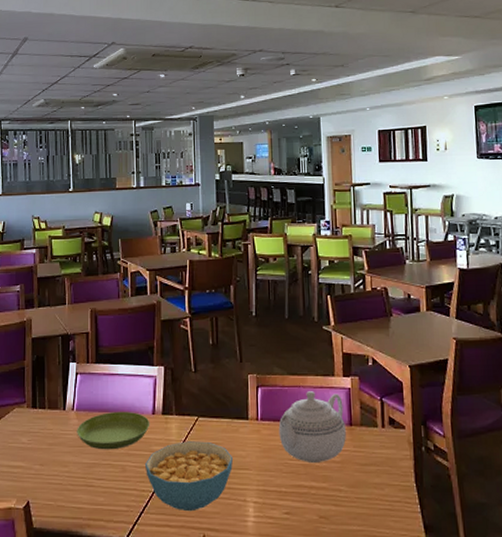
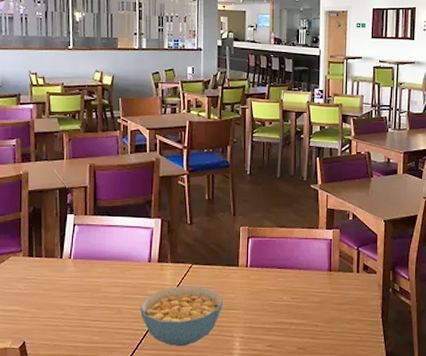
saucer: present [77,411,150,450] -> none [73,259,146,295]
teapot: present [278,391,346,464] -> none [266,242,325,304]

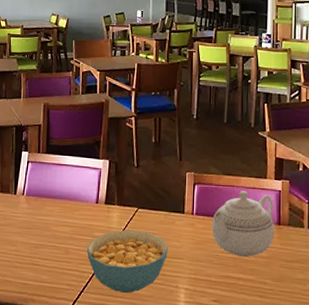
teapot: none [266,242,325,304] -> present [212,191,274,258]

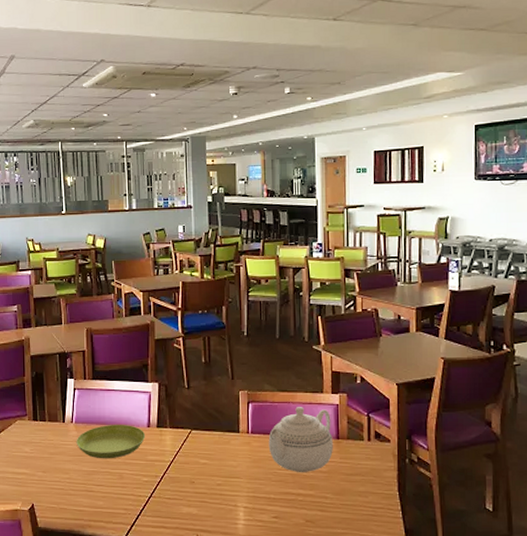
saucer: none [26,198,94,234] -> present [76,424,146,459]
cereal bowl: present [86,230,168,294] -> none [141,452,224,515]

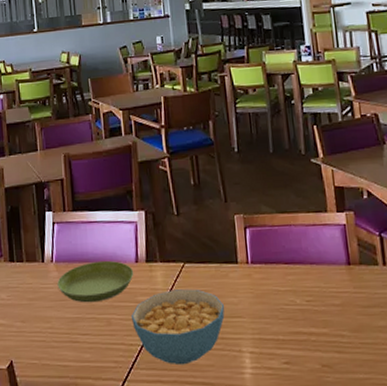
cereal bowl: none [141,452,224,515] -> present [130,289,225,366]
teapot: present [268,407,333,473] -> none [271,229,345,308]

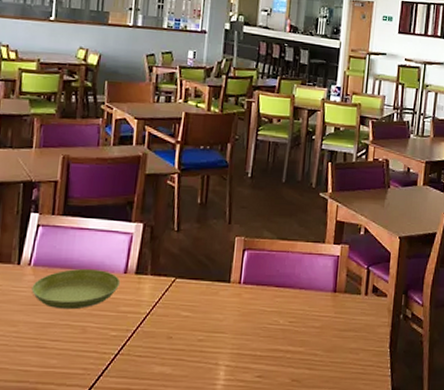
cereal bowl: present [130,289,225,366] -> none [109,303,208,375]

